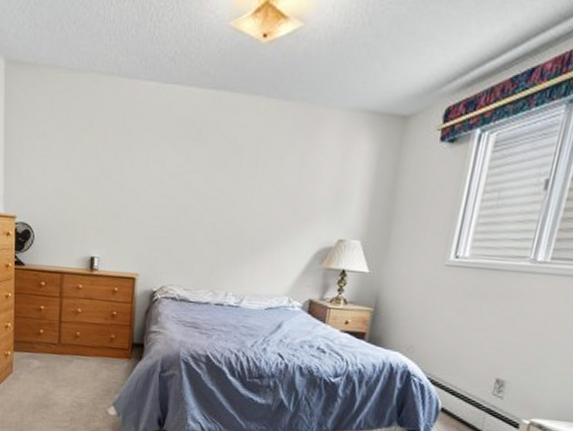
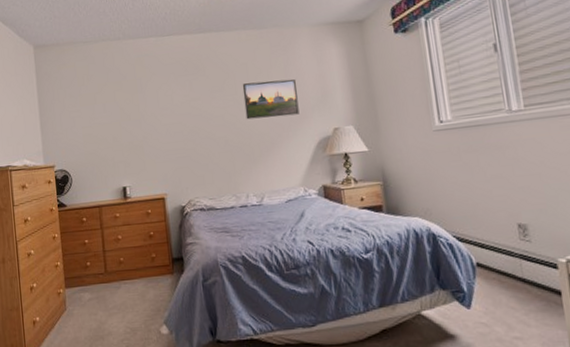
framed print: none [244,165,312,215] -> present [242,78,300,120]

